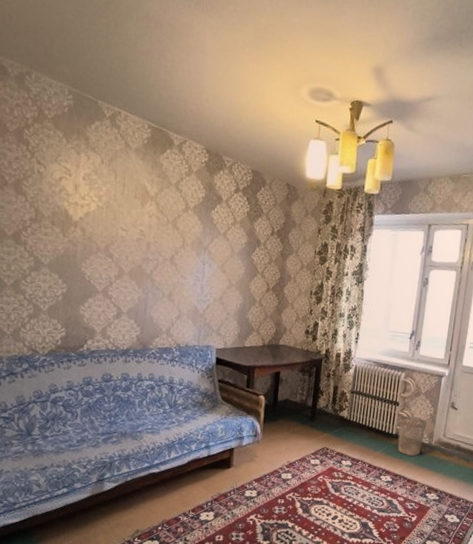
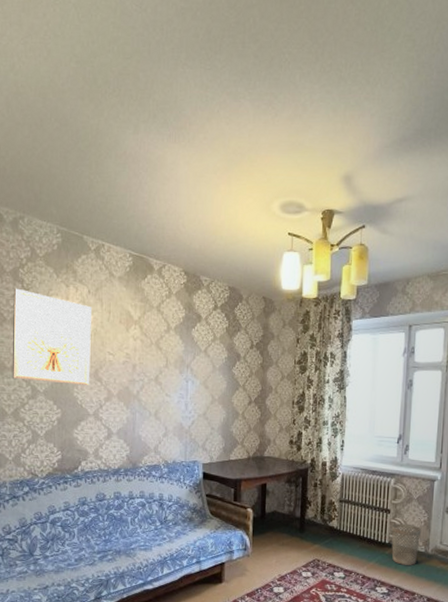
picture frame: none [12,150,104,262] -> present [12,288,91,386]

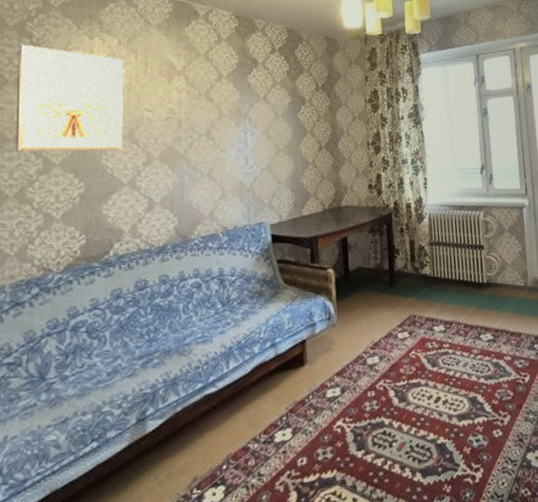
wastebasket: present [391,523,422,565] -> none [487,257,518,304]

